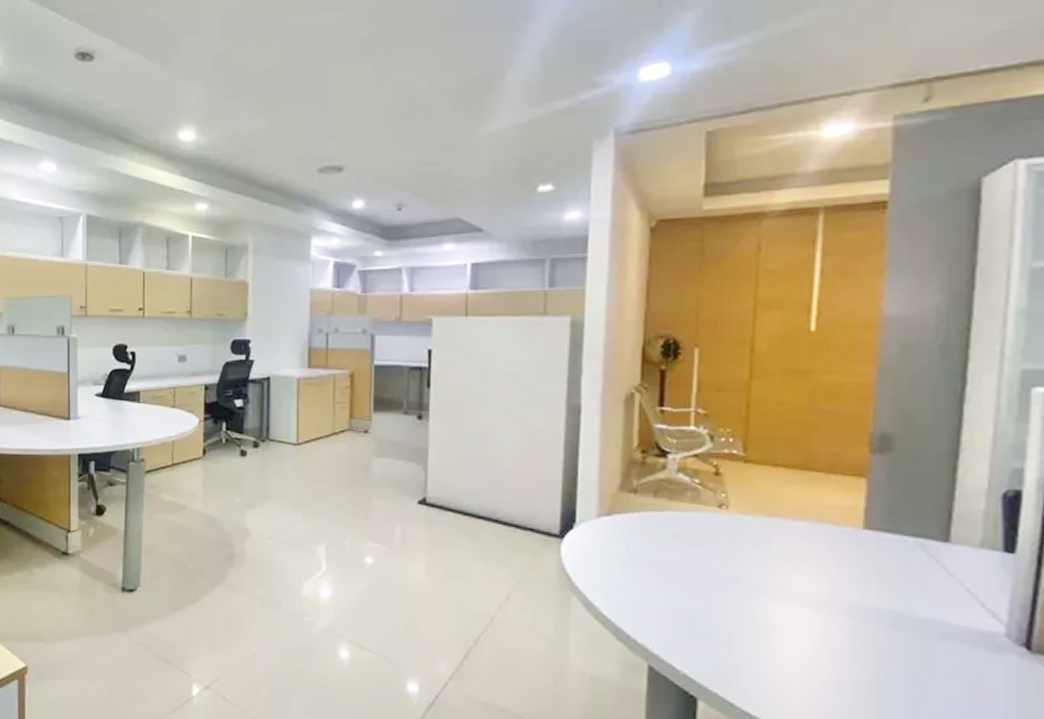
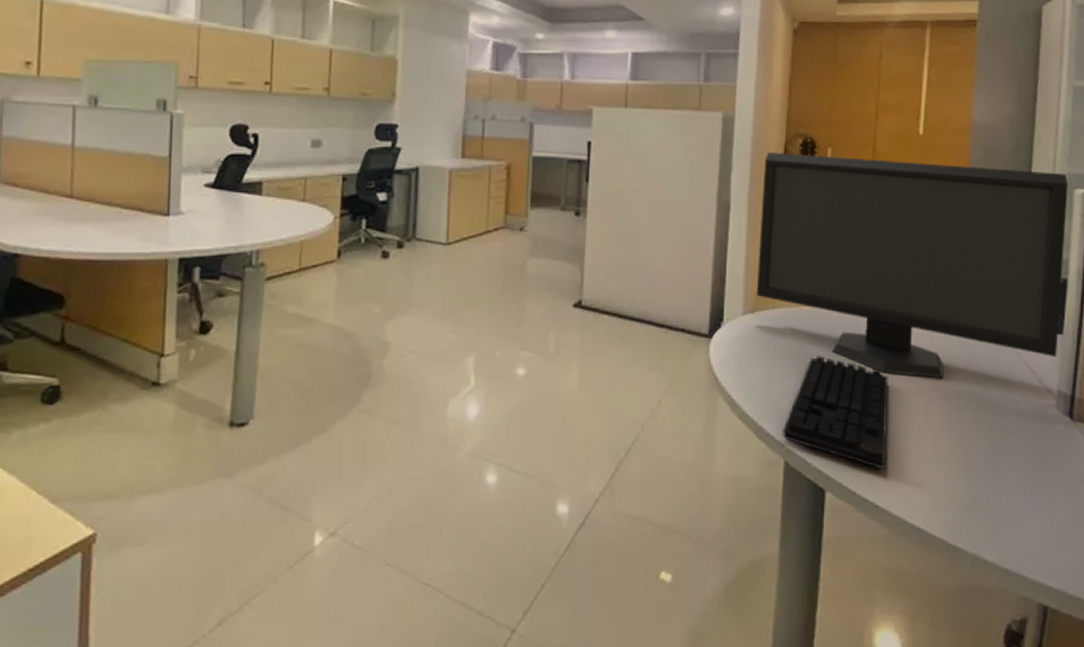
monitor: none [612,354,1022,594] -> present [756,151,1068,379]
keyboard: none [644,562,774,683] -> present [781,356,888,469]

